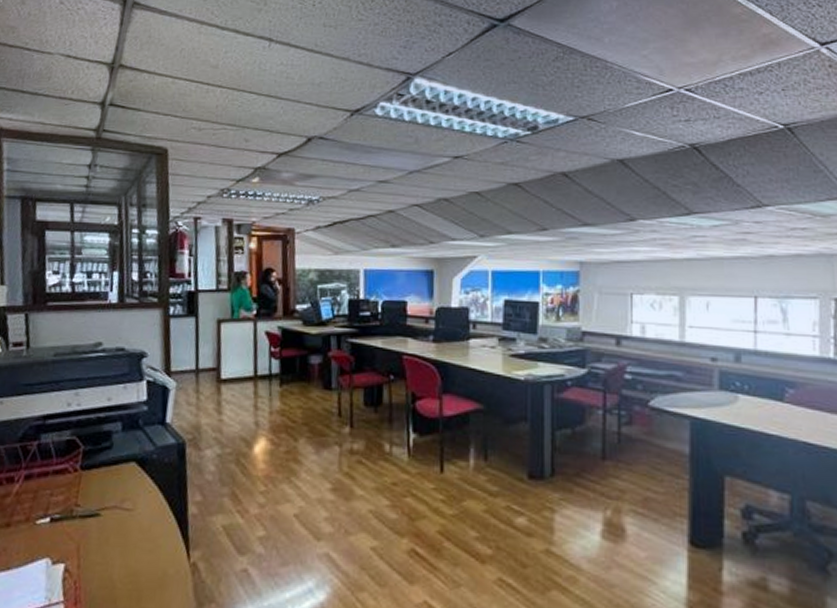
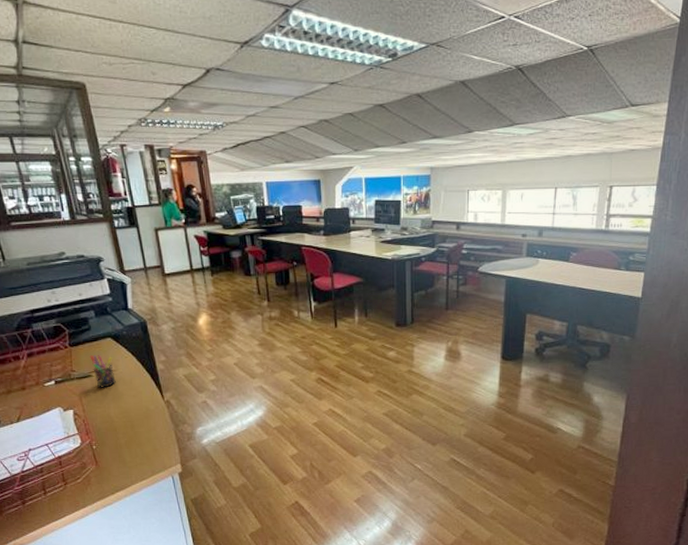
pen holder: none [103,484,132,535] -> present [89,355,116,388]

